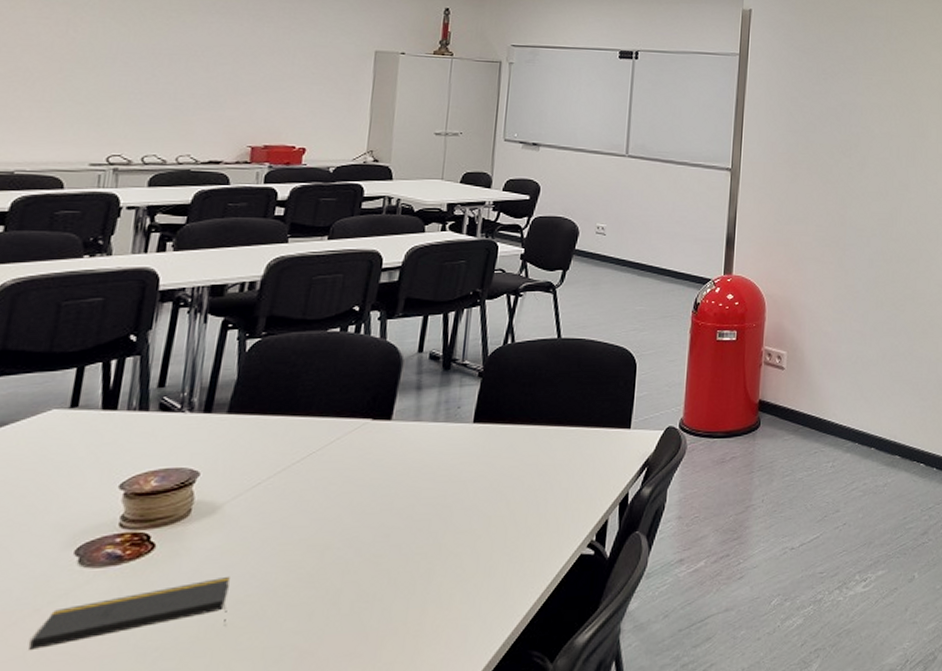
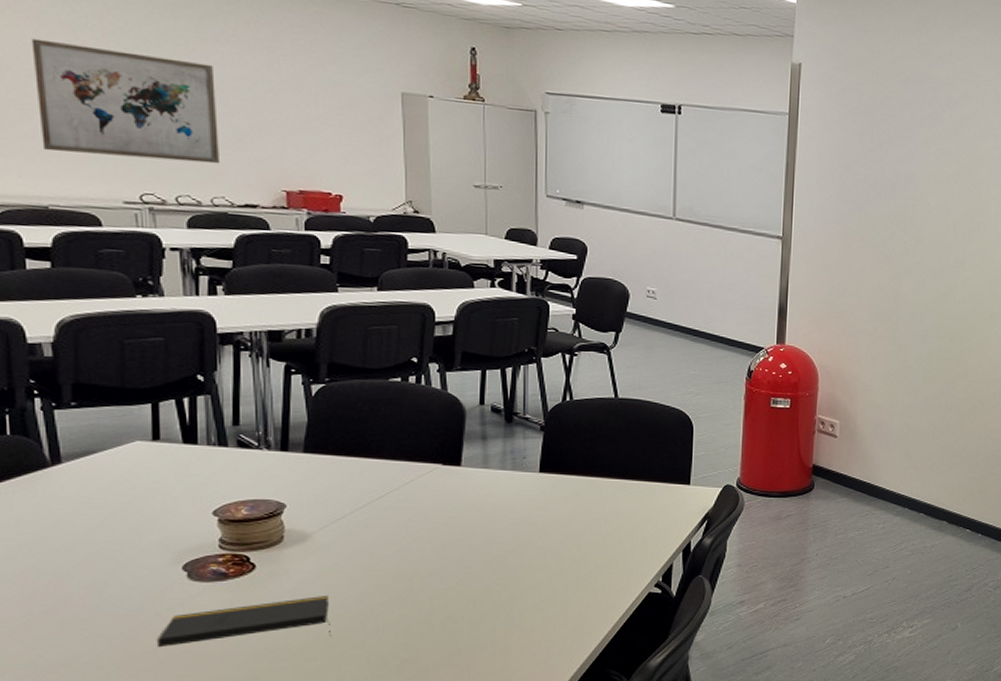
wall art: none [21,17,200,124] -> present [31,38,219,164]

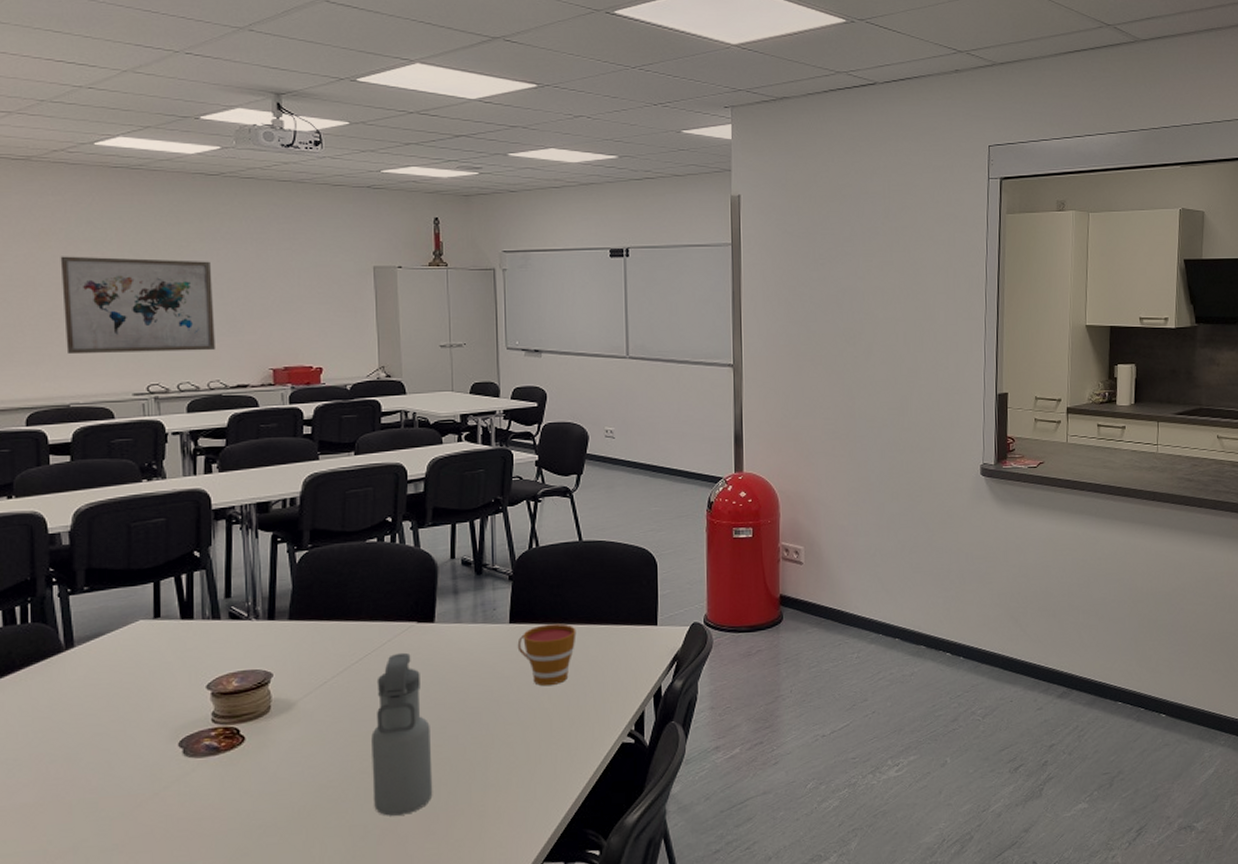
notepad: present [158,595,331,648] -> none [155,764,314,828]
water bottle: none [392,493,455,648] -> present [371,652,433,816]
cup: none [547,476,608,535] -> present [517,623,577,686]

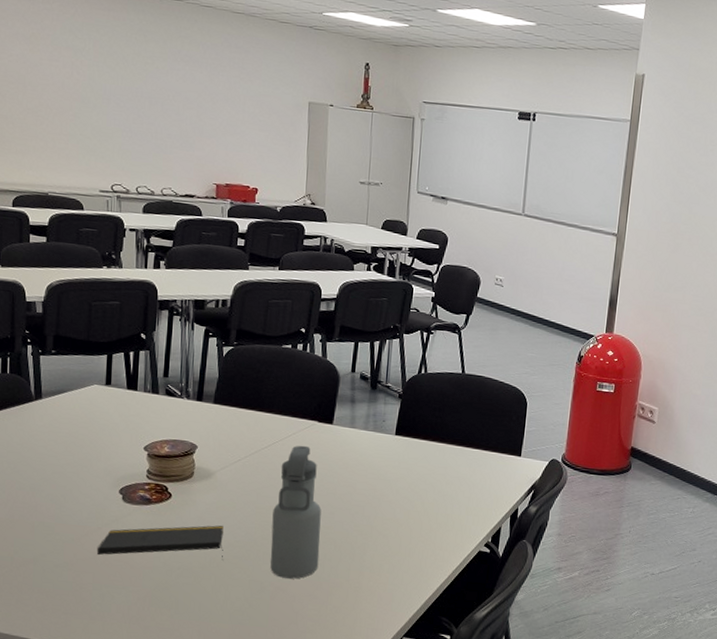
wall art: present [60,256,215,355] -> none [46,59,171,161]
notepad: none [155,764,314,828] -> present [97,525,224,560]
cup: present [517,623,577,686] -> none [400,440,451,493]

